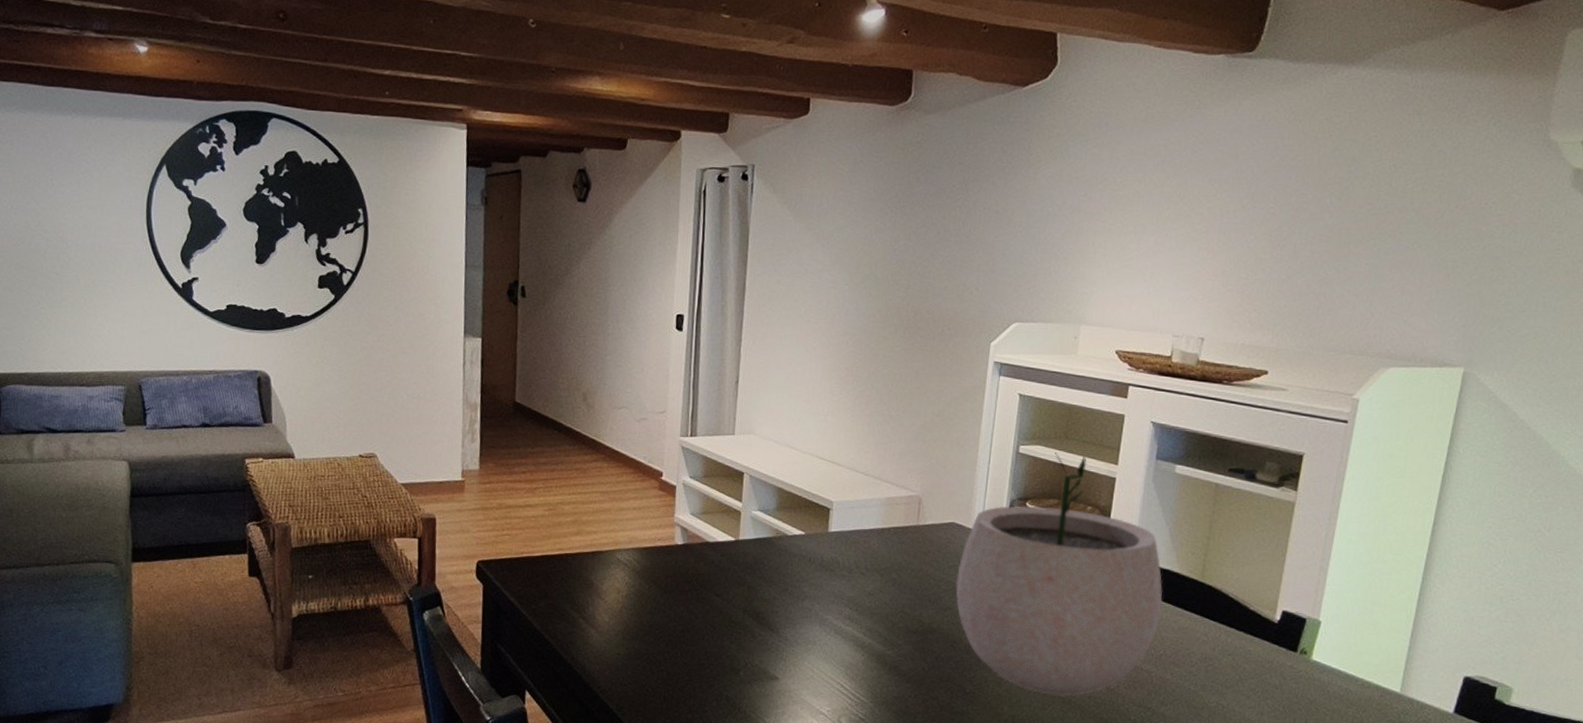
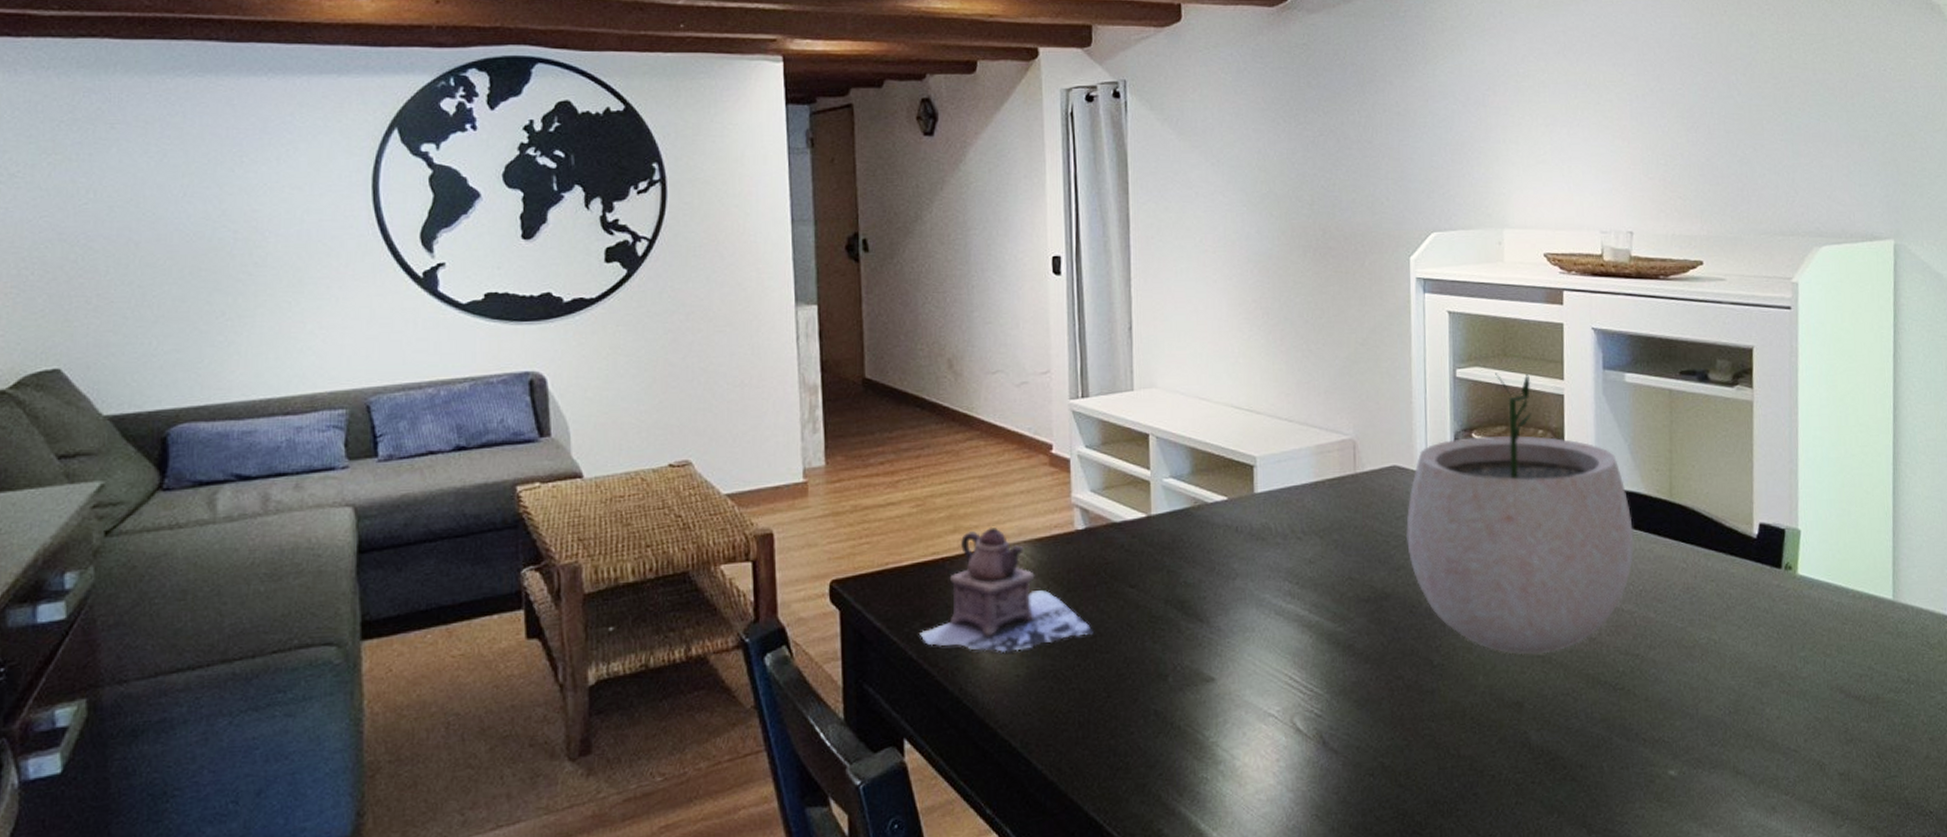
teapot: none [543,533,683,635] -> present [918,526,1094,654]

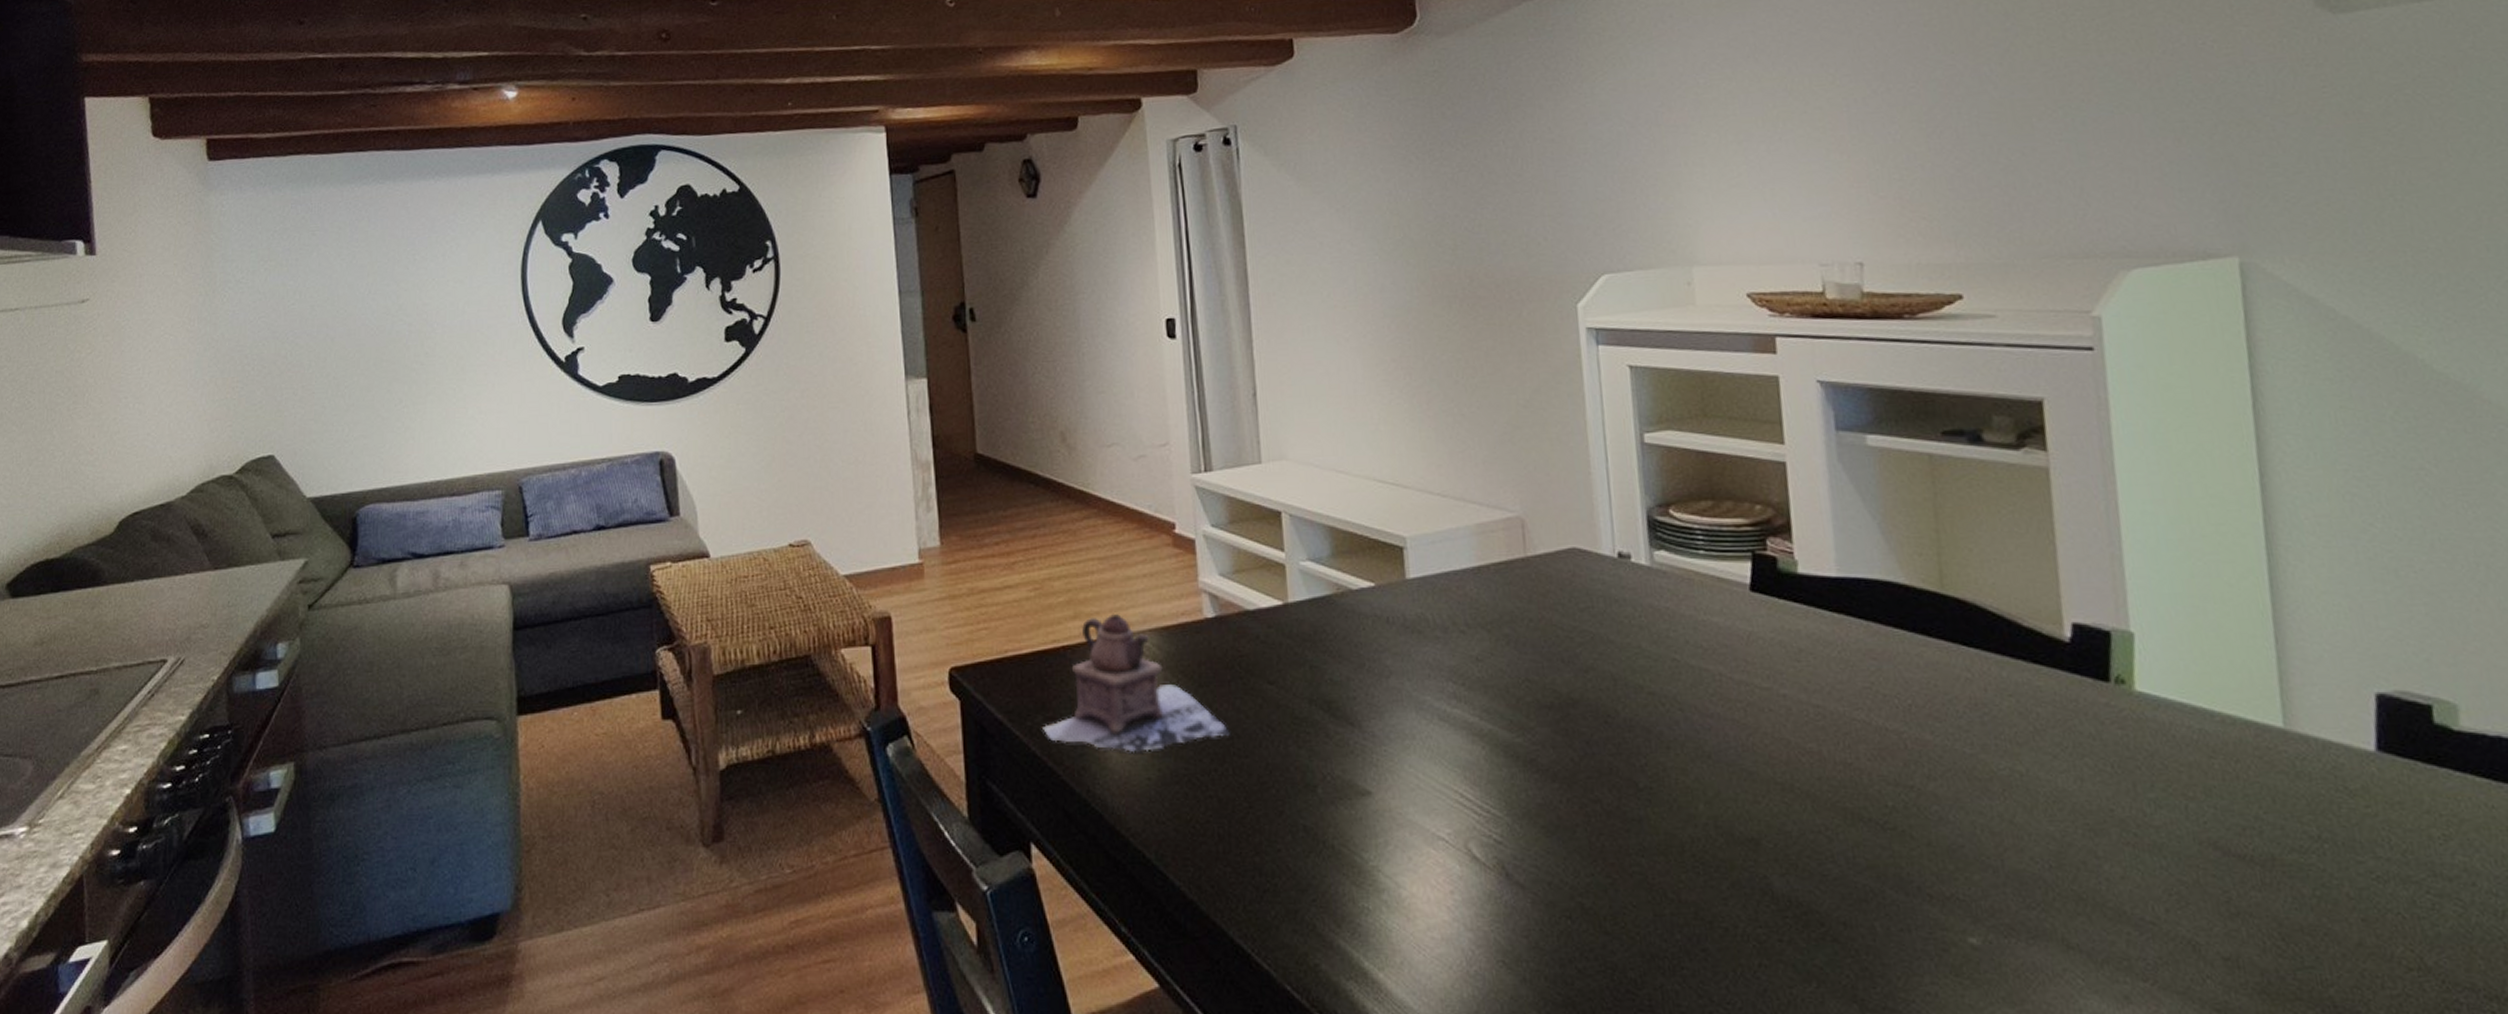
plant pot: present [1406,373,1634,655] -> none [1592,437,1896,781]

